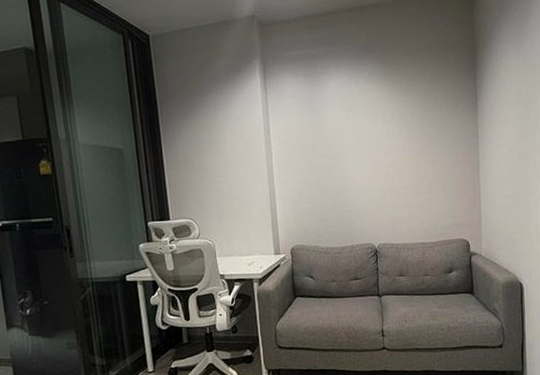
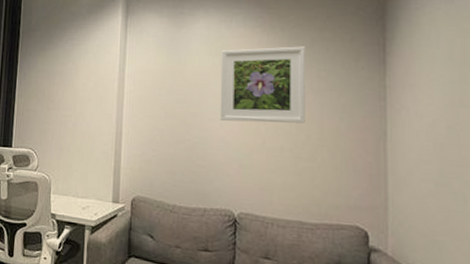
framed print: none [353,97,423,169] -> present [219,46,305,123]

